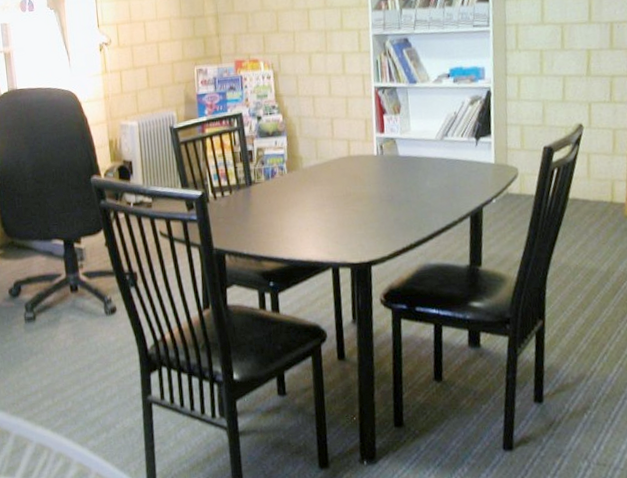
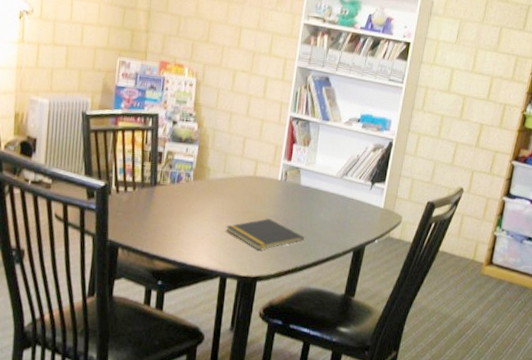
notepad: none [329,196,414,233] -> present [226,218,304,250]

